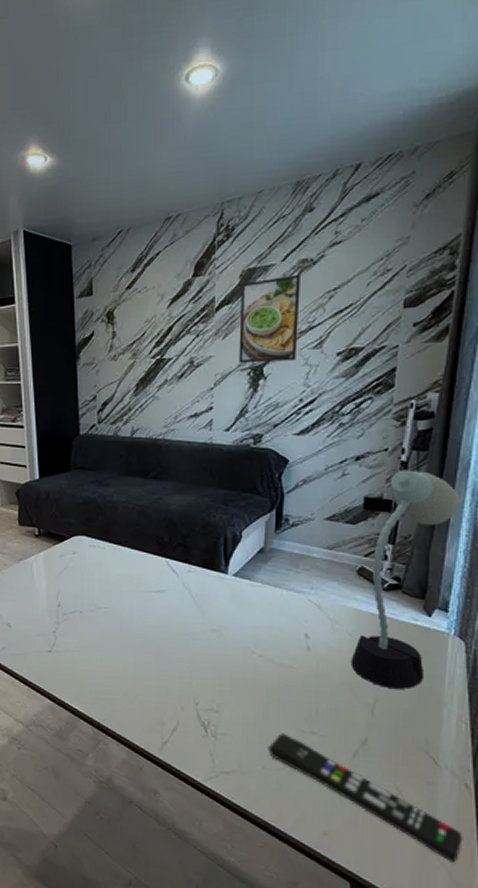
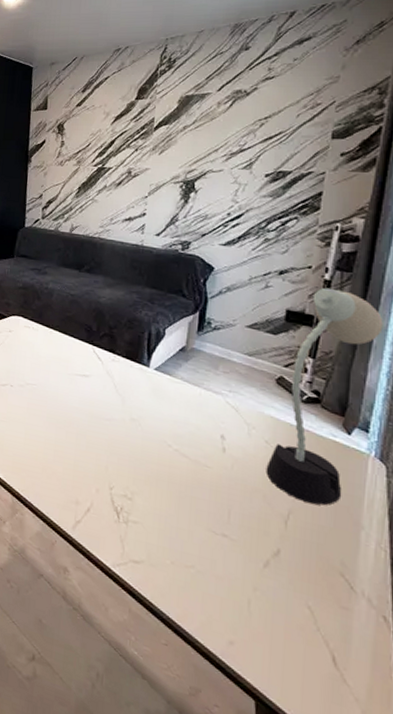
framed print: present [239,274,300,364] -> none [173,103,234,178]
remote control: present [268,733,463,863] -> none [178,531,380,701]

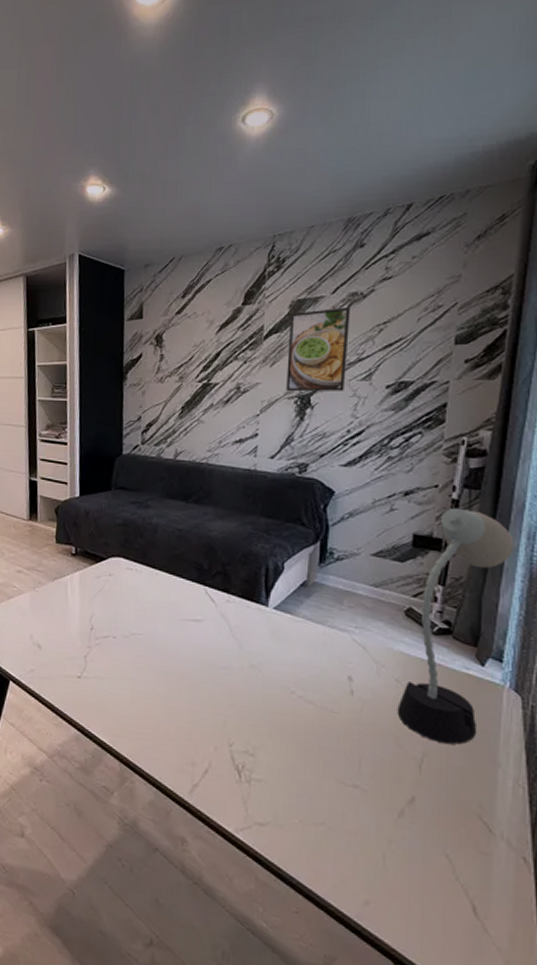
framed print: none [173,103,234,178] -> present [286,307,350,392]

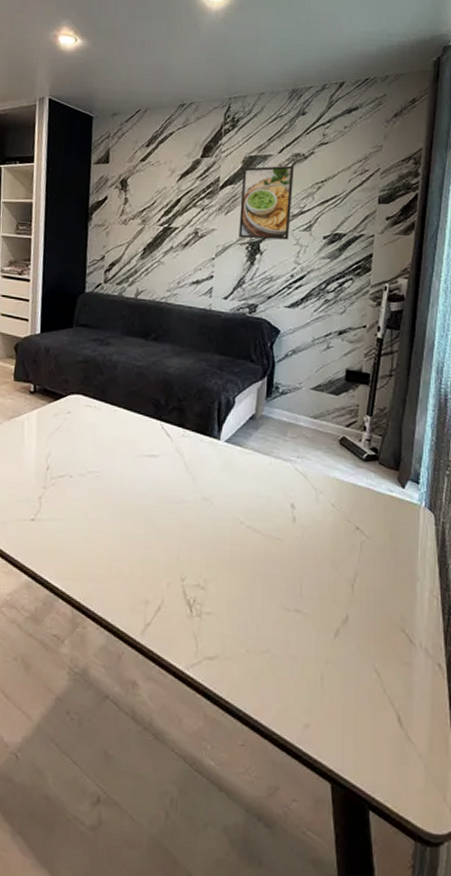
desk lamp: present [397,507,514,745] -> none [333,346,426,563]

